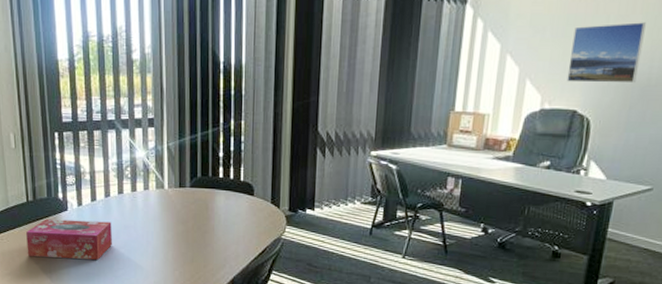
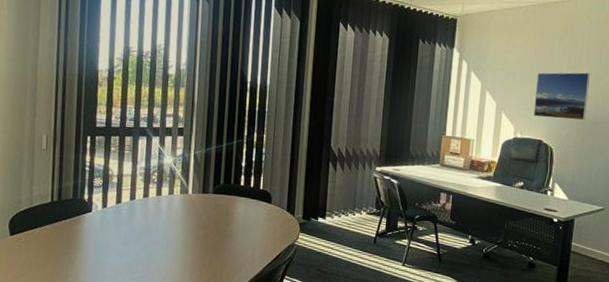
tissue box: present [26,219,112,260] -> none [45,219,134,262]

